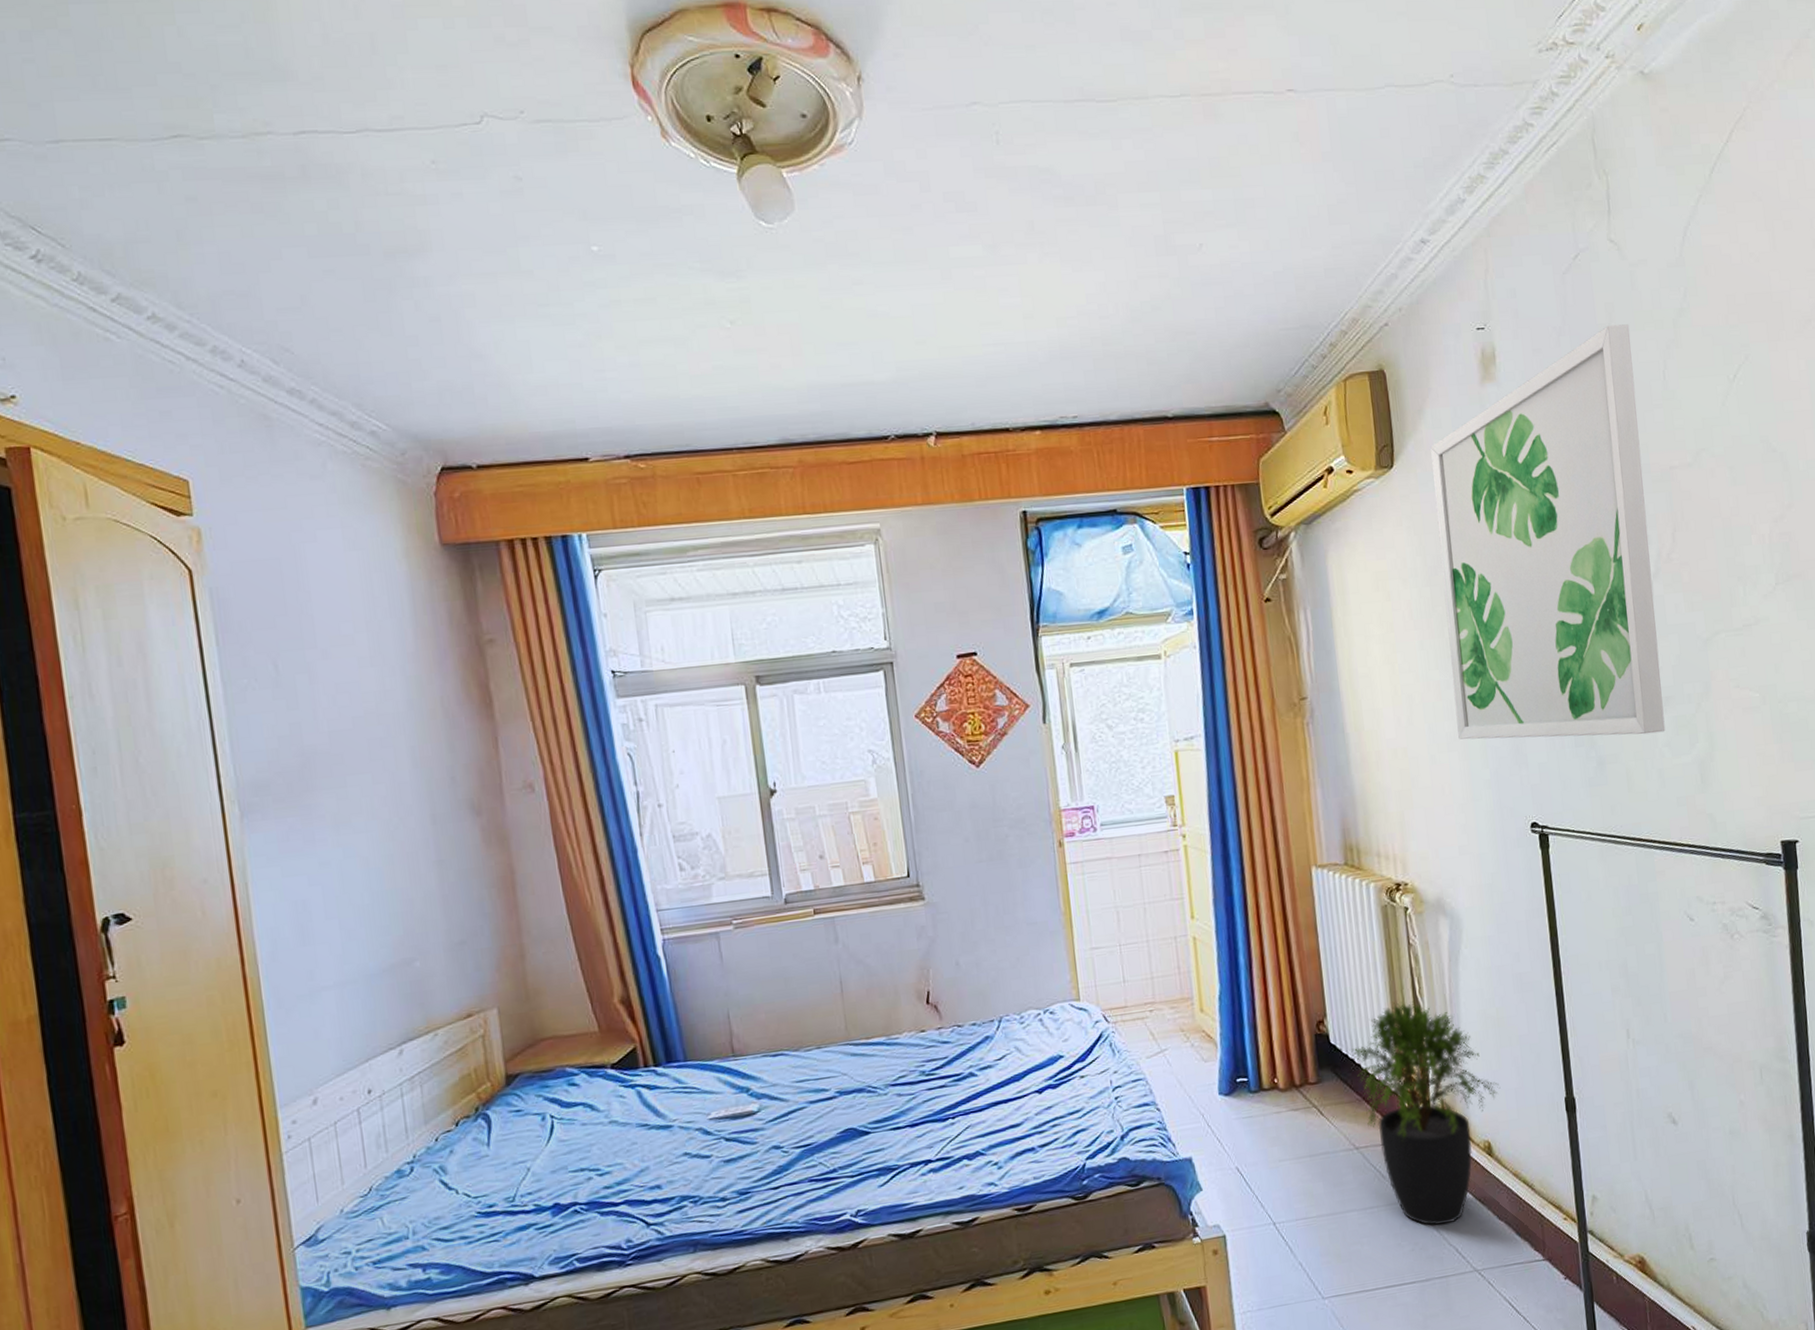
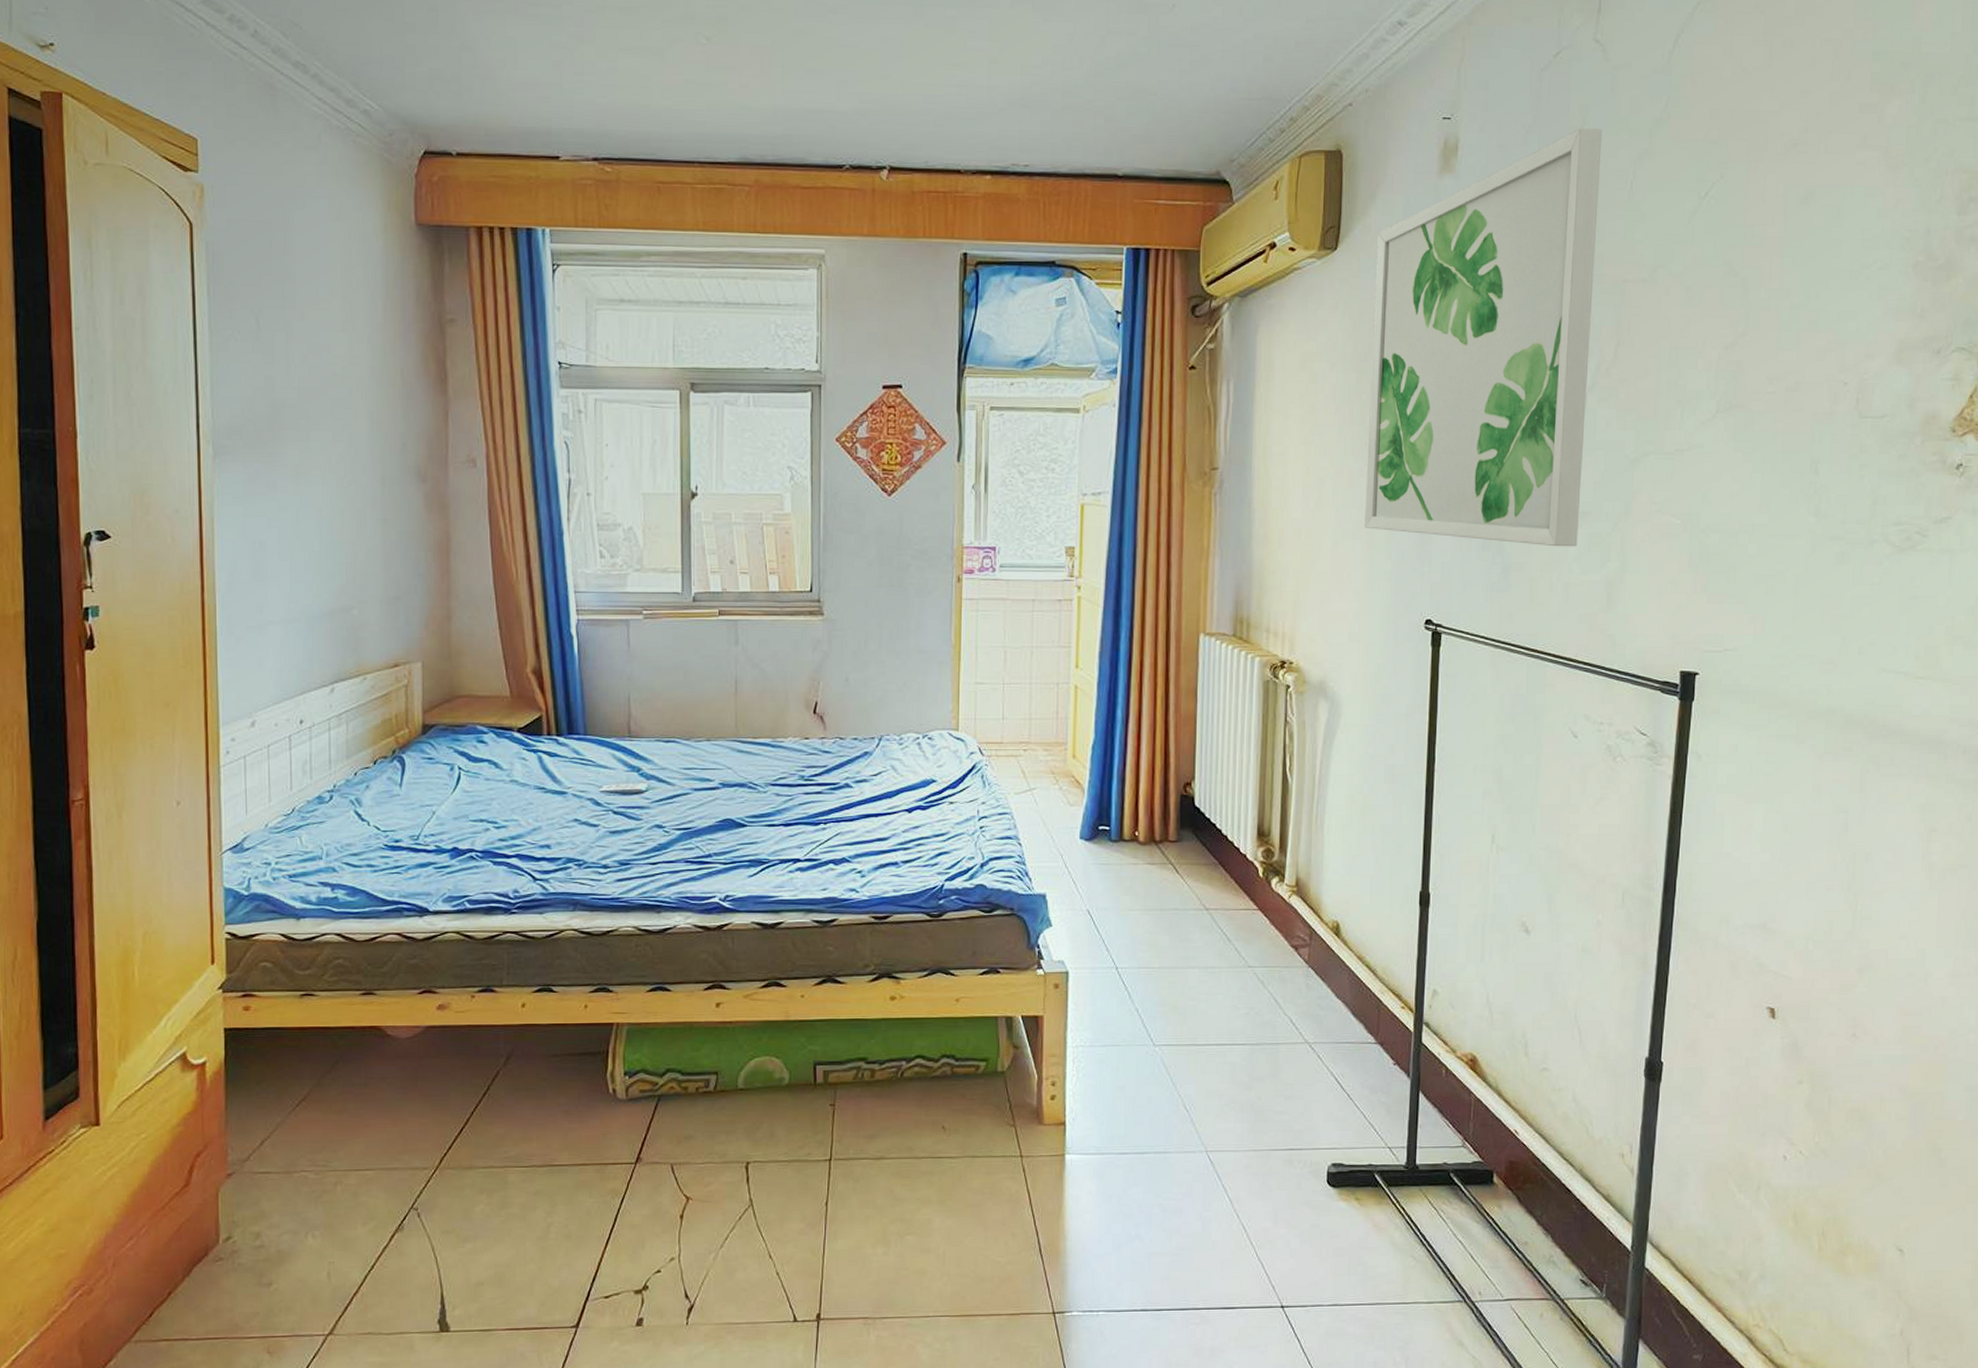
potted plant: present [1351,1001,1501,1225] -> none [1215,776,1357,995]

